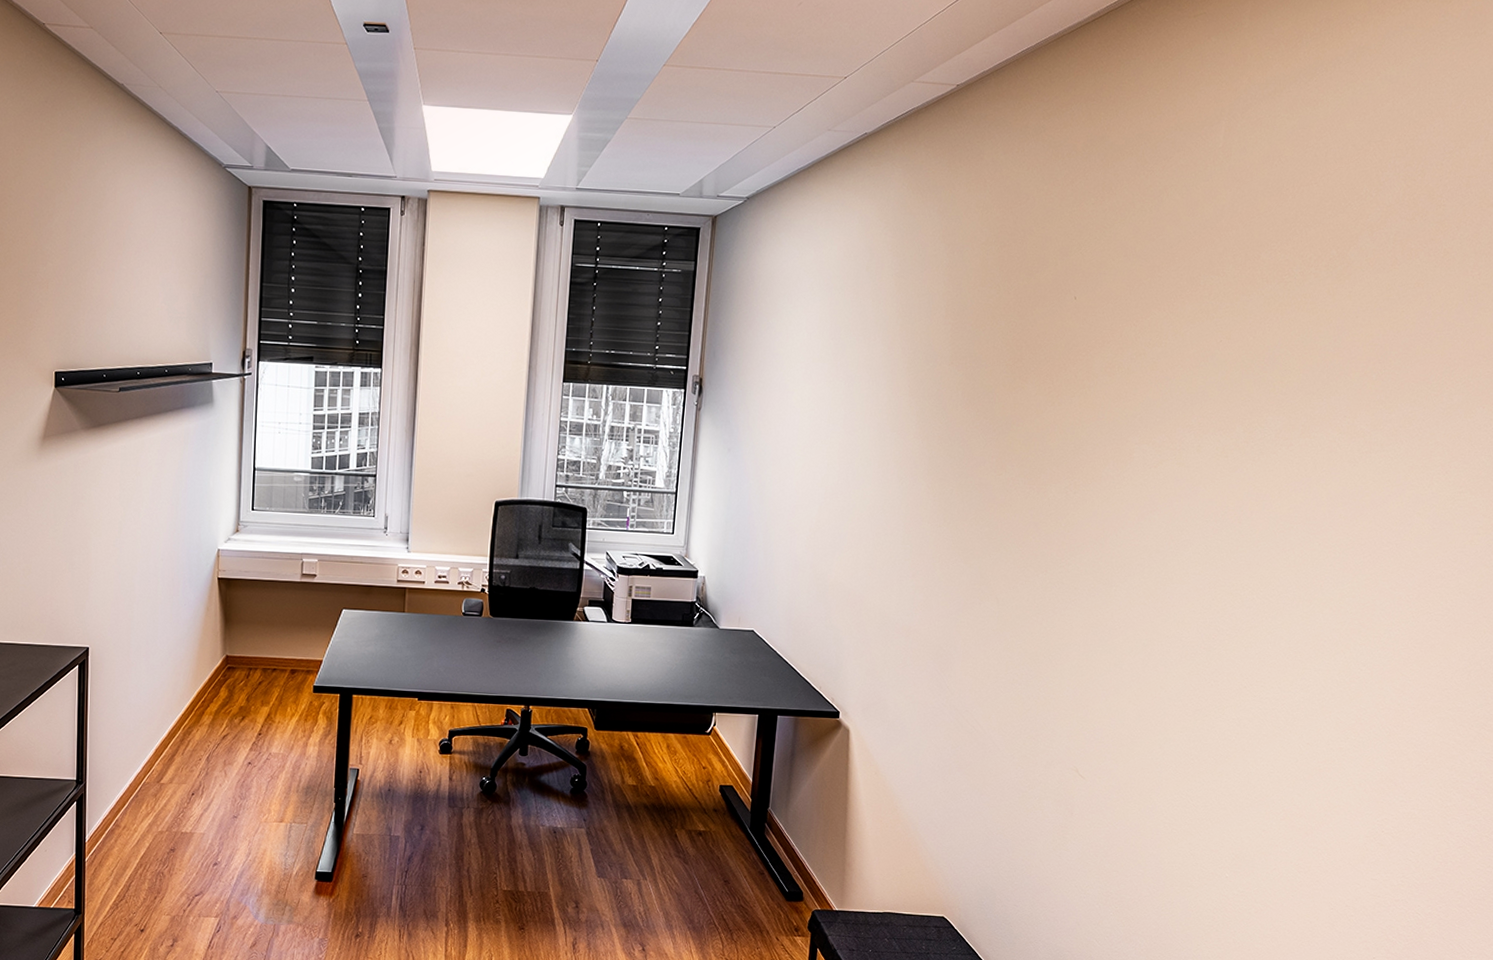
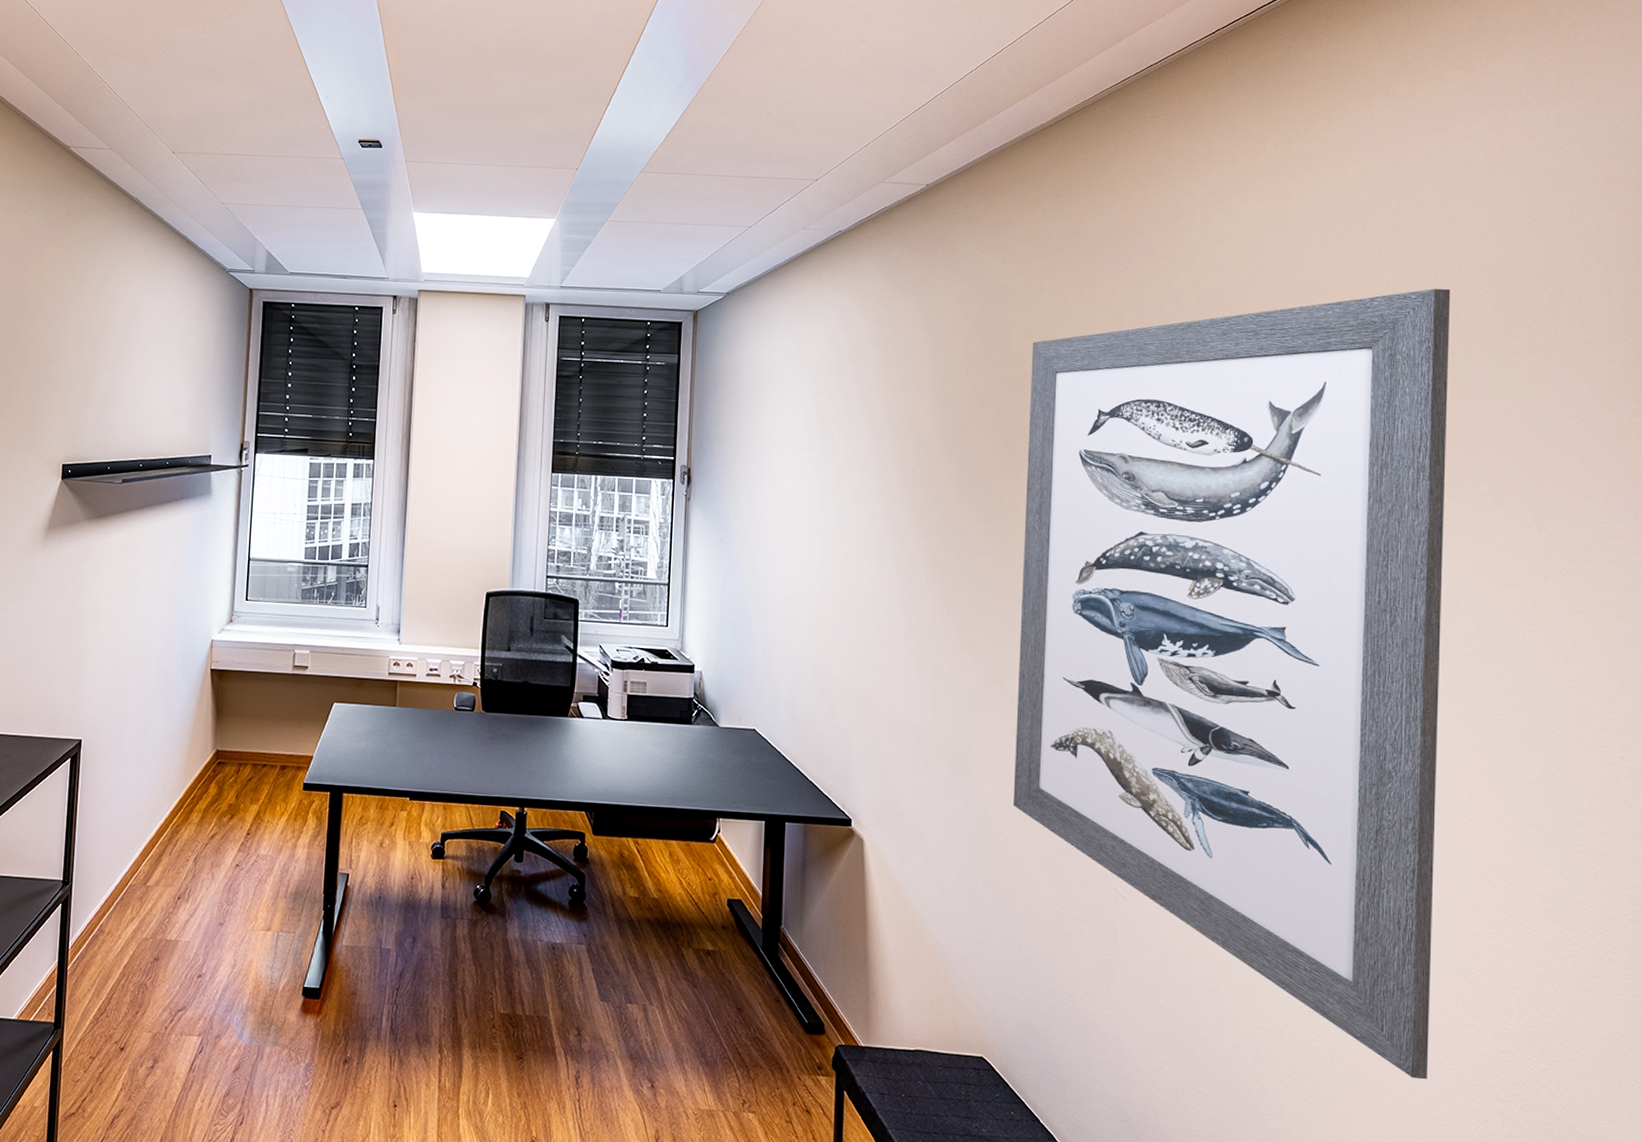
wall art: none [990,201,1456,926] -> present [1013,288,1451,1080]

